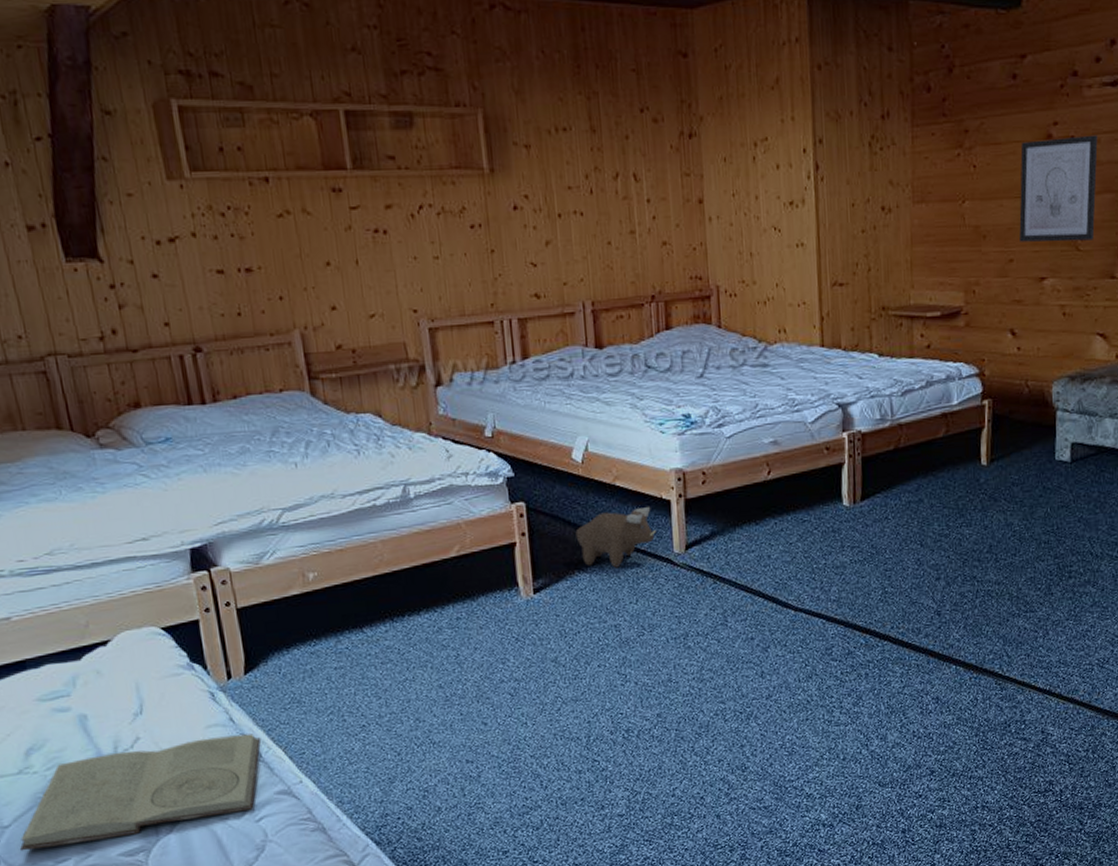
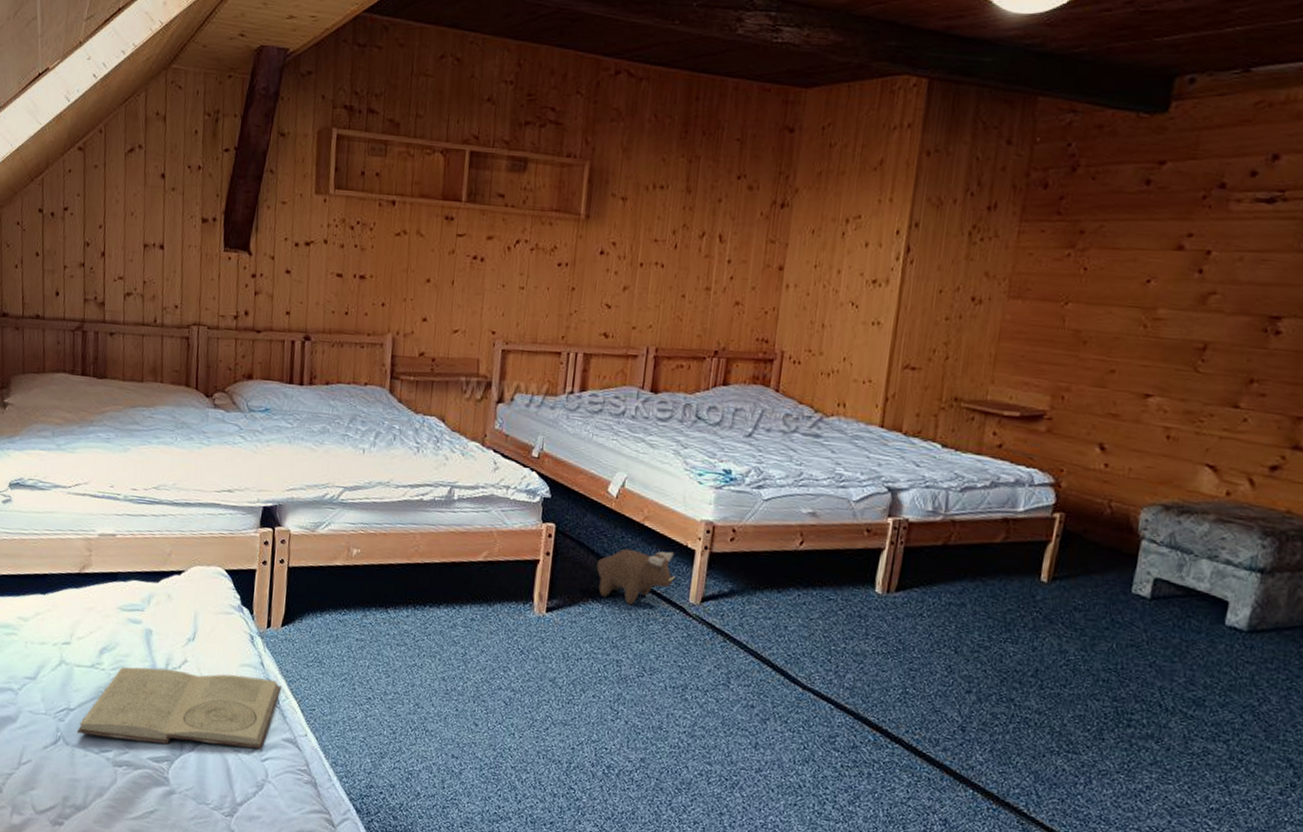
wall art: present [1019,135,1098,242] -> none [1126,250,1241,363]

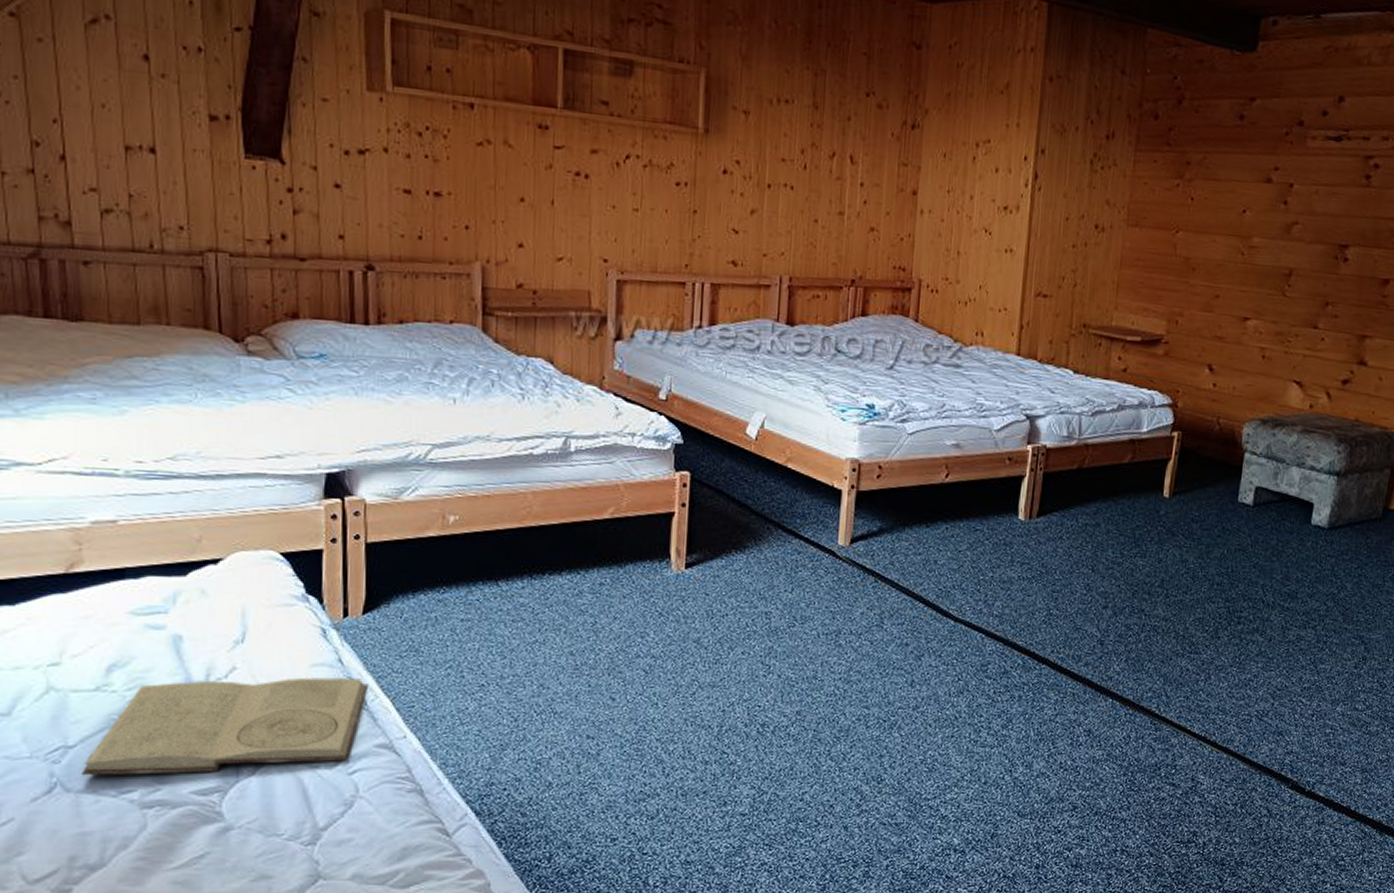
plush toy: present [596,548,675,605] -> none [738,493,822,553]

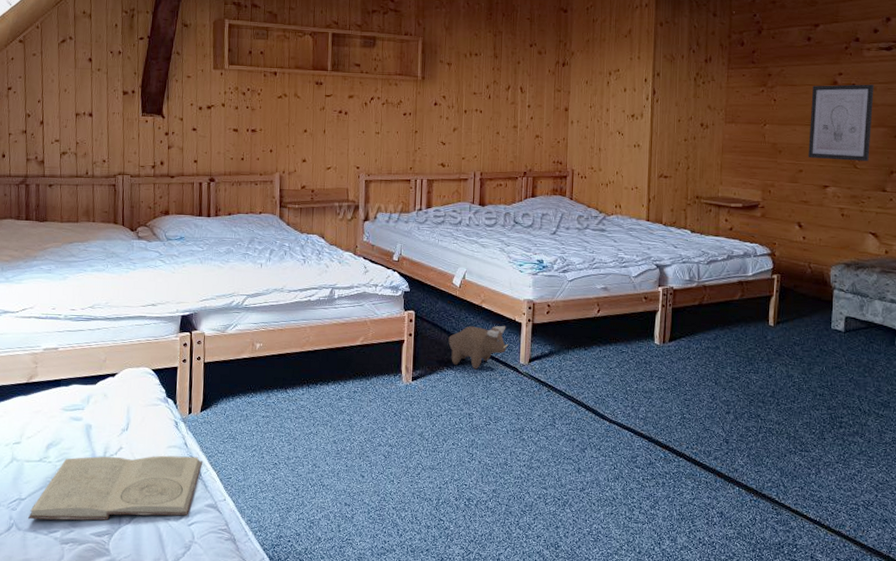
plush toy: none [738,493,822,553] -> present [448,325,508,369]
wall art: none [1228,182,1316,288] -> present [808,84,874,161]

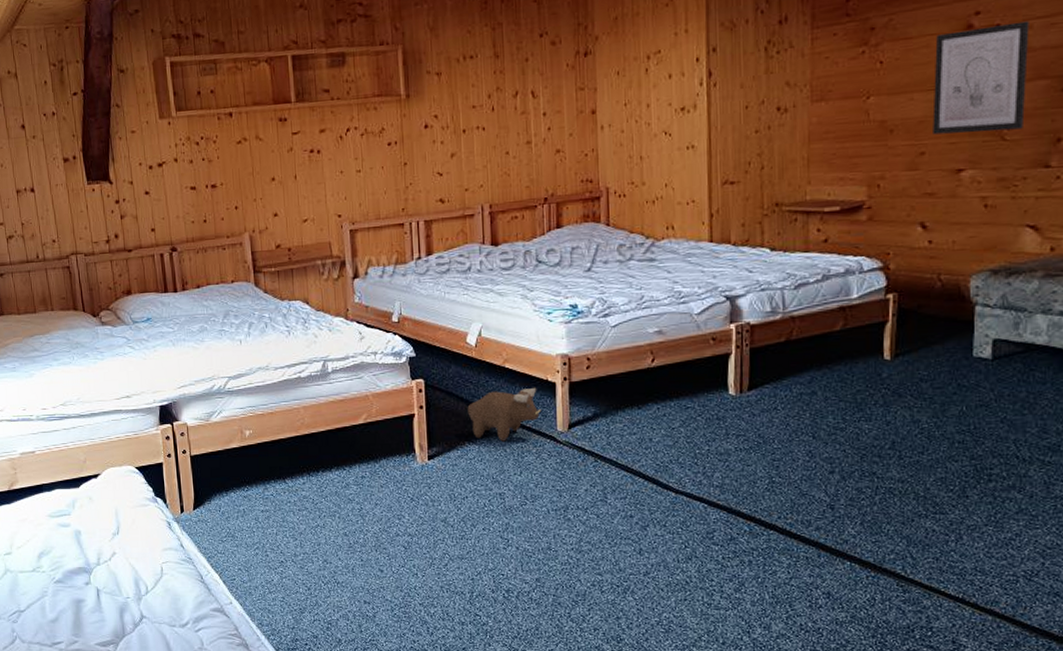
book: present [28,455,203,521] -> none [30,559,203,632]

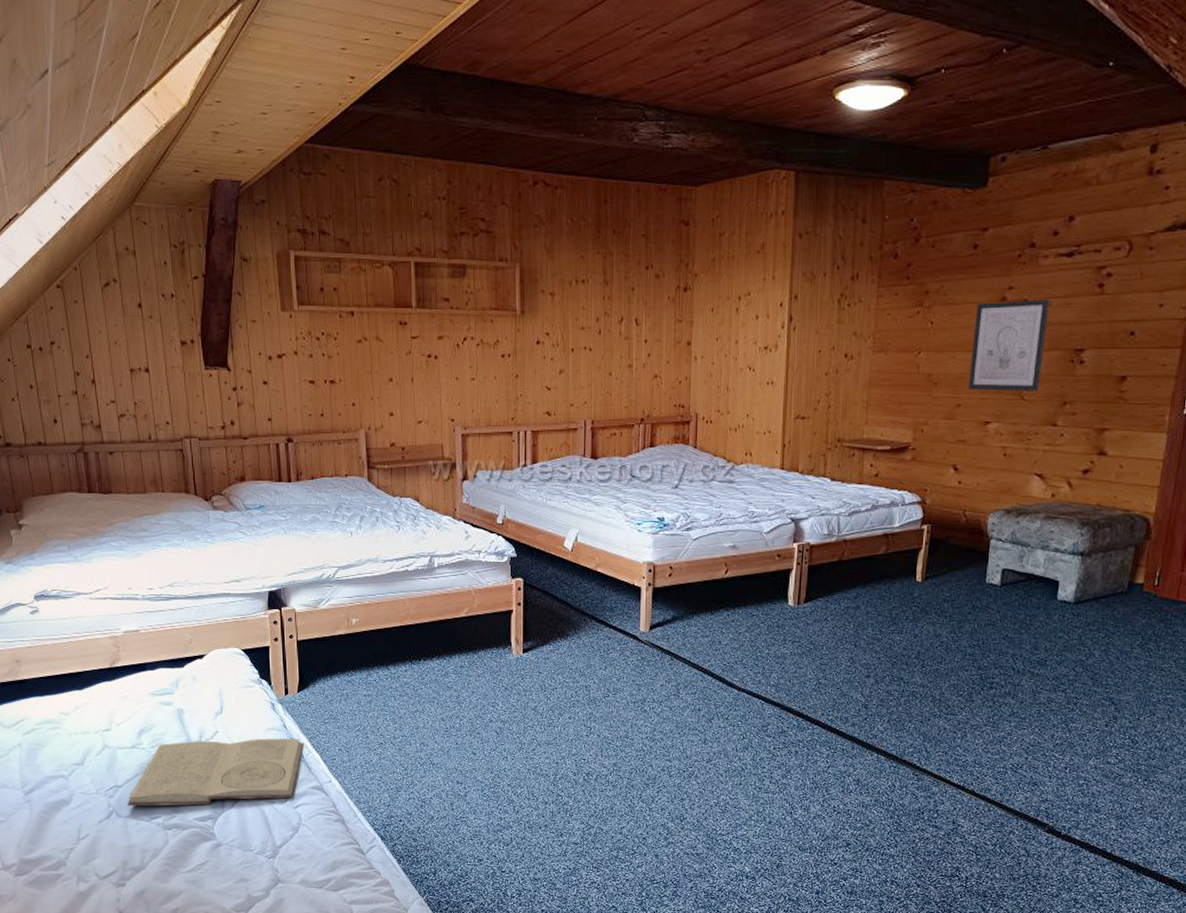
book: none [30,559,203,632] -> present [127,738,305,807]
plush toy: present [467,387,541,442] -> none [561,590,627,639]

